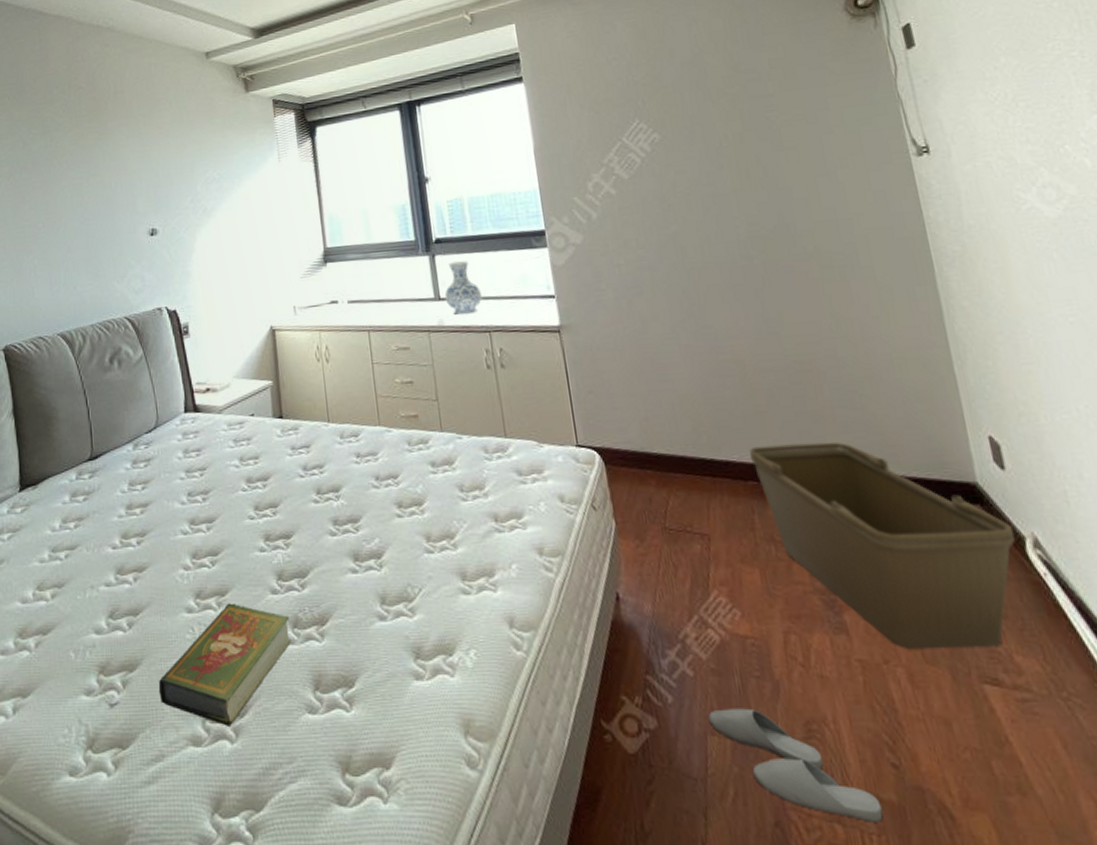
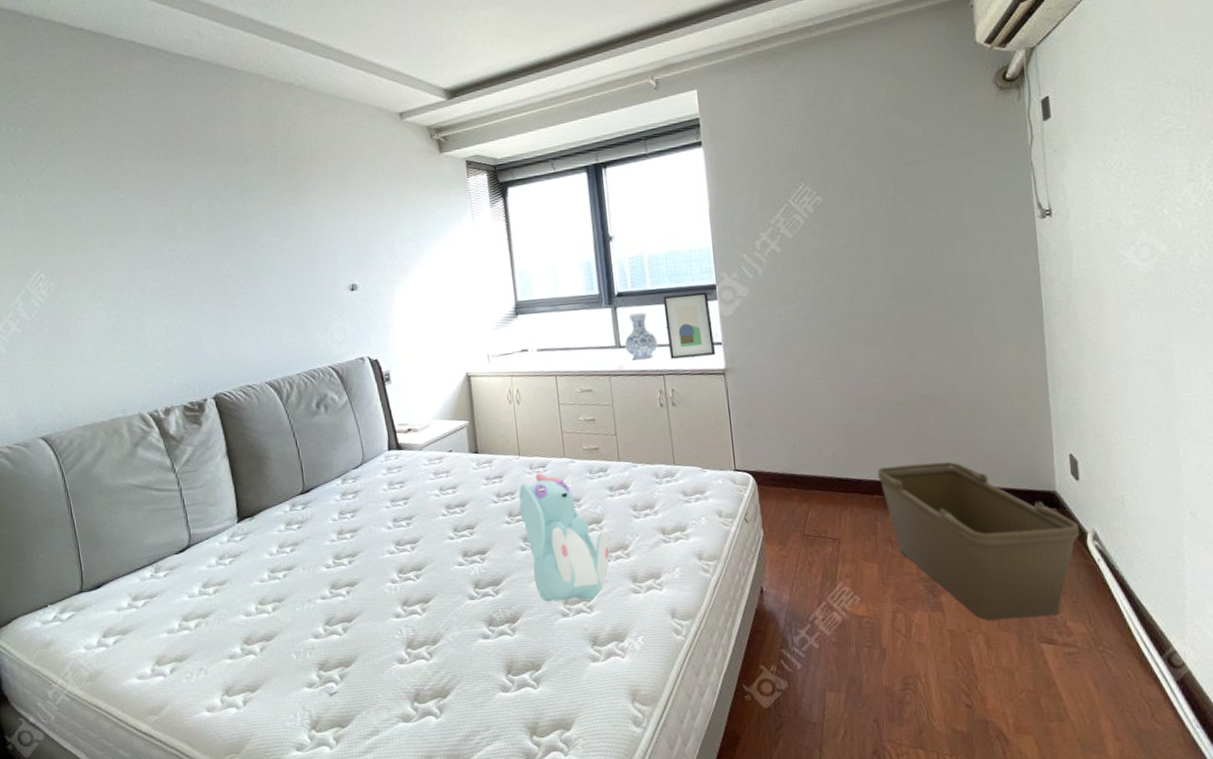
book: present [158,603,292,726] -> none [371,608,487,706]
stuffed animal: none [328,443,435,601] -> present [519,473,611,602]
picture frame: none [486,238,549,314] -> present [663,291,716,359]
slippers: present [708,708,884,822] -> none [828,670,956,747]

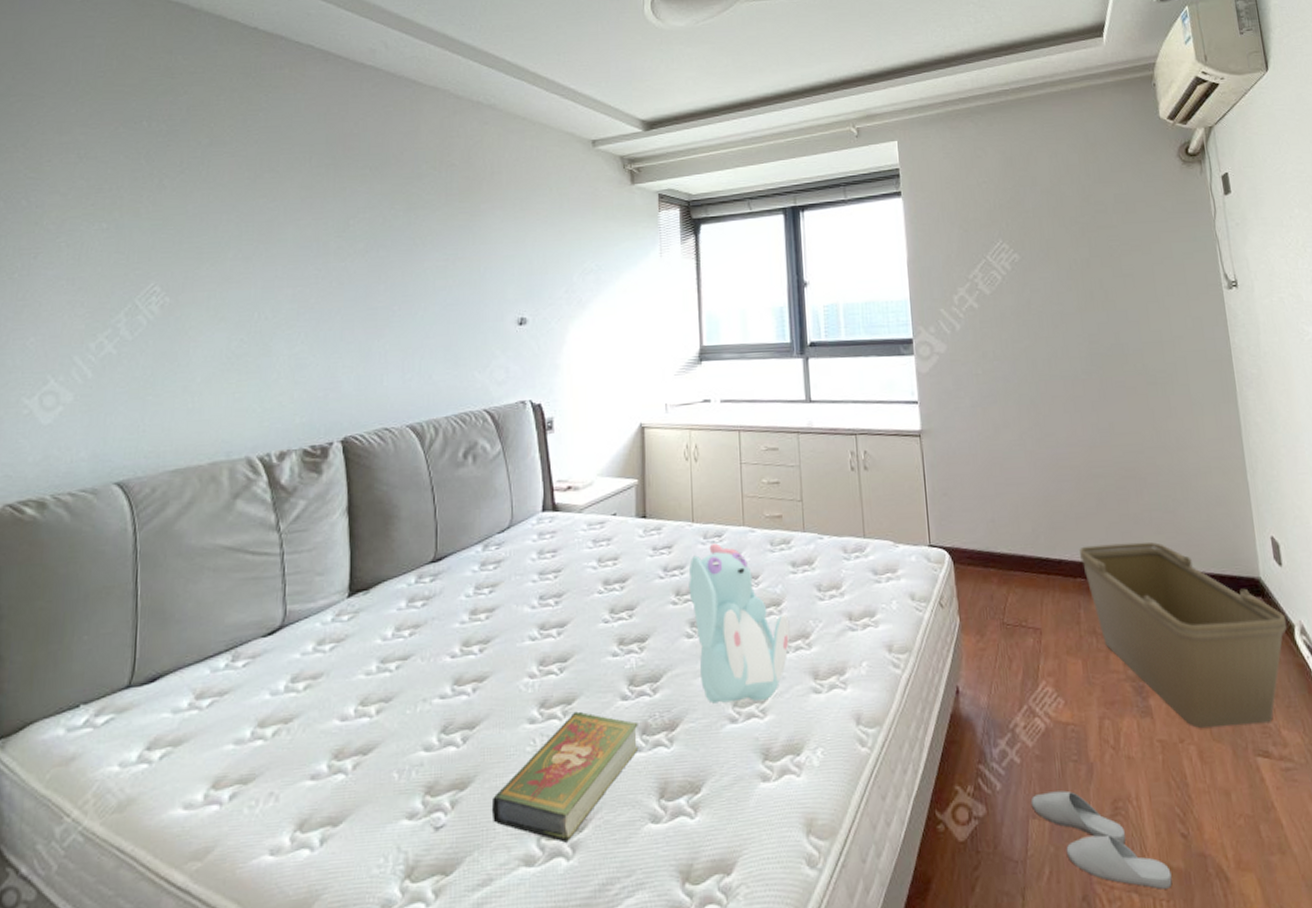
book: none [371,608,487,706] -> present [491,711,639,843]
vase: present [624,312,658,361] -> none [815,365,850,418]
picture frame: present [663,291,716,359] -> none [858,346,912,417]
slippers: none [828,670,956,747] -> present [1030,790,1173,890]

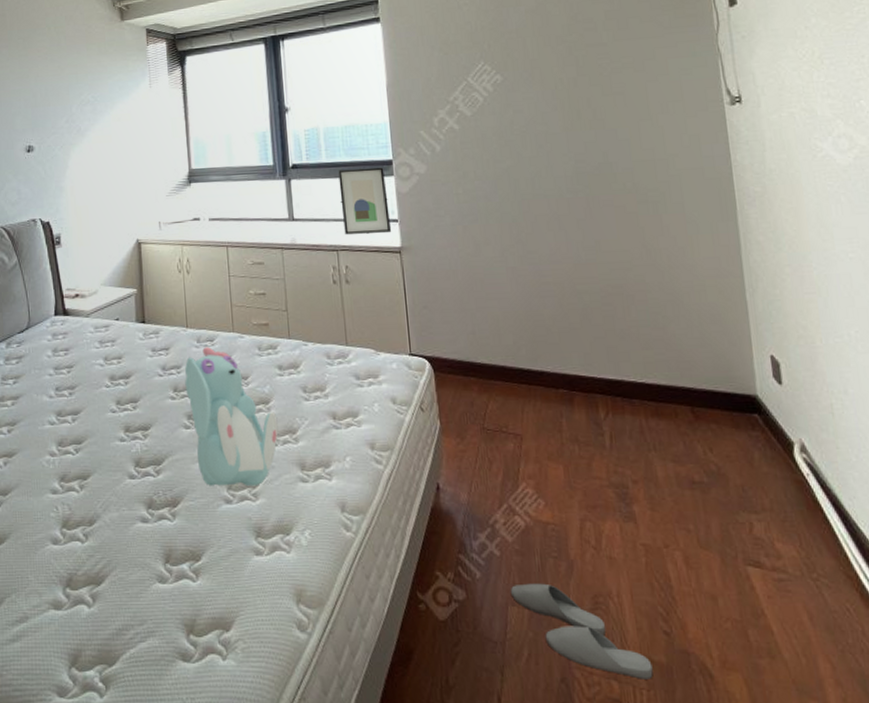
book: present [491,711,639,843] -> none [24,486,146,593]
picture frame: none [858,346,912,417] -> present [338,167,392,235]
bicycle basket: present [1079,541,1287,728] -> none [562,356,786,535]

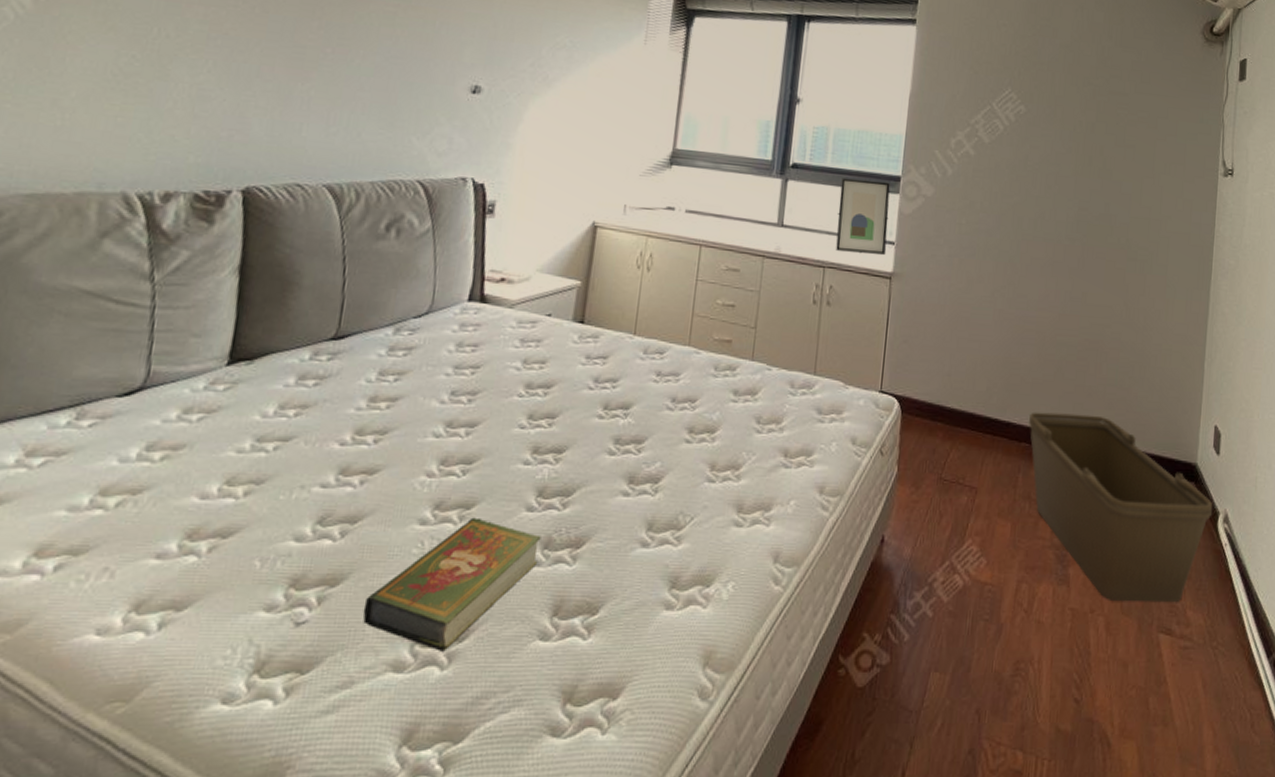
book: none [24,486,146,593] -> present [362,517,541,652]
stuffed animal: present [185,347,279,487] -> none [616,360,722,529]
slippers: present [510,583,653,679] -> none [935,647,1058,749]
bicycle basket: none [562,356,786,535] -> present [1029,412,1213,602]

